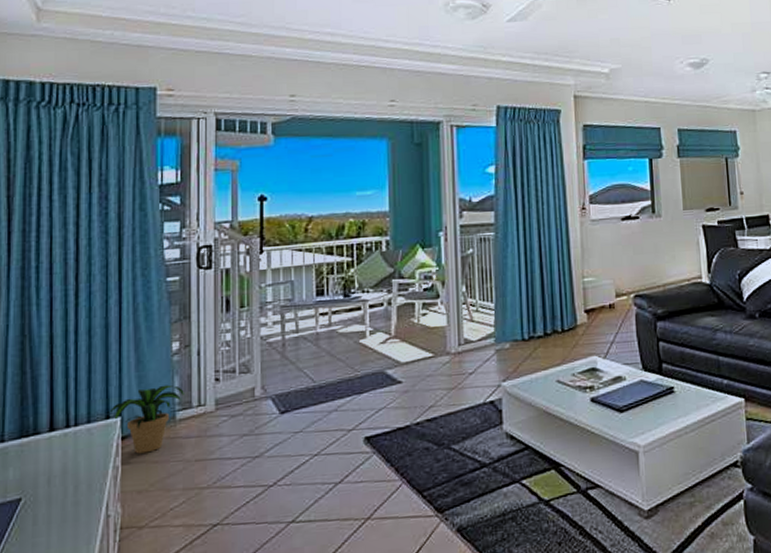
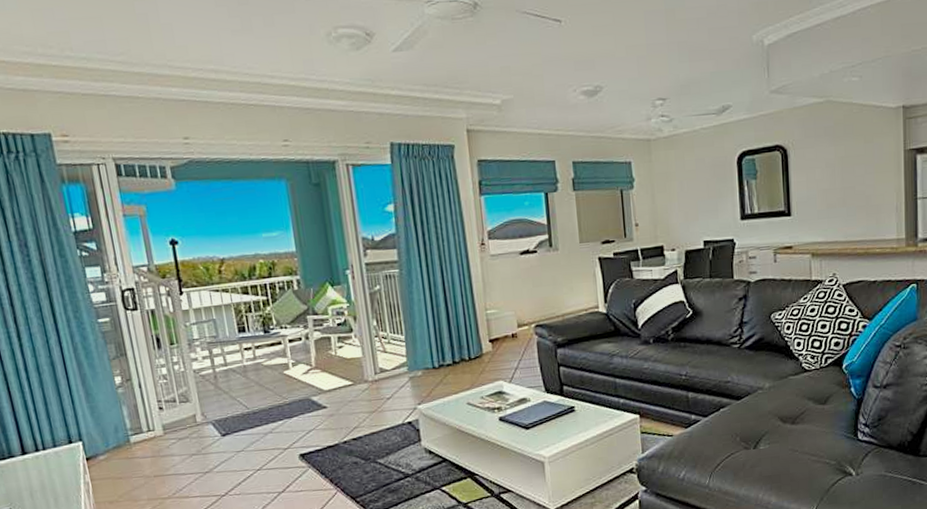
potted plant: present [109,384,184,454] -> none [70,413,134,472]

